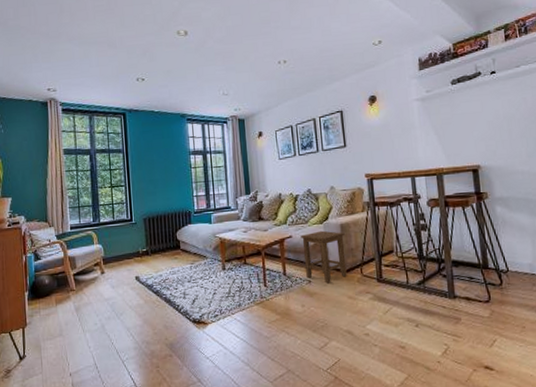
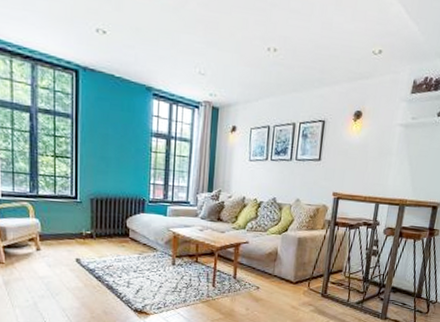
stool: present [300,230,347,284] -> none [256,241,301,292]

